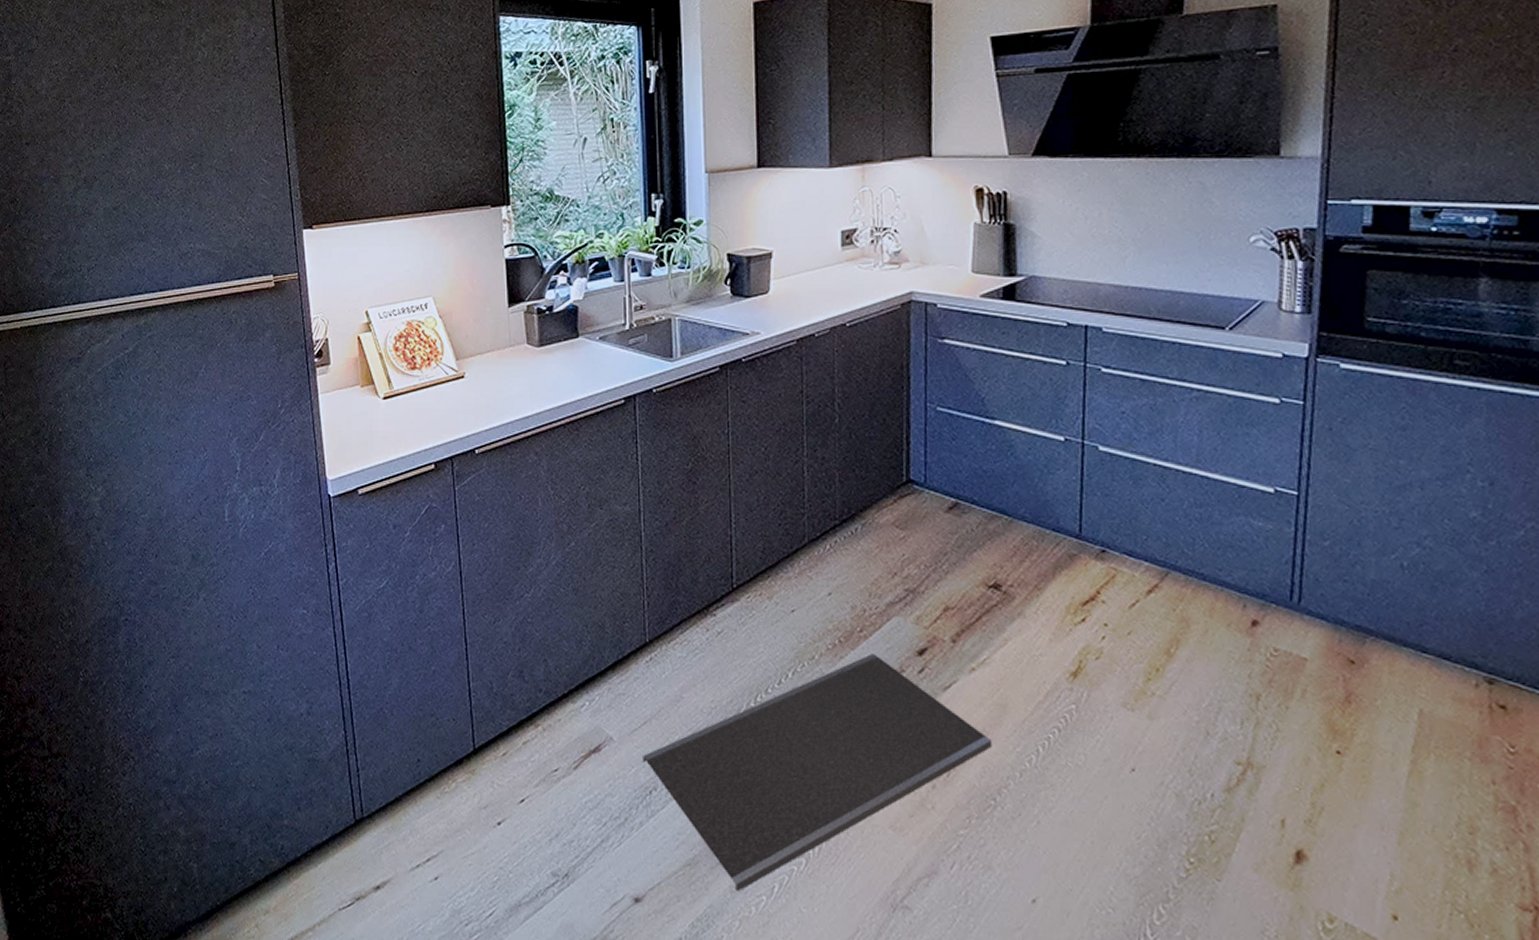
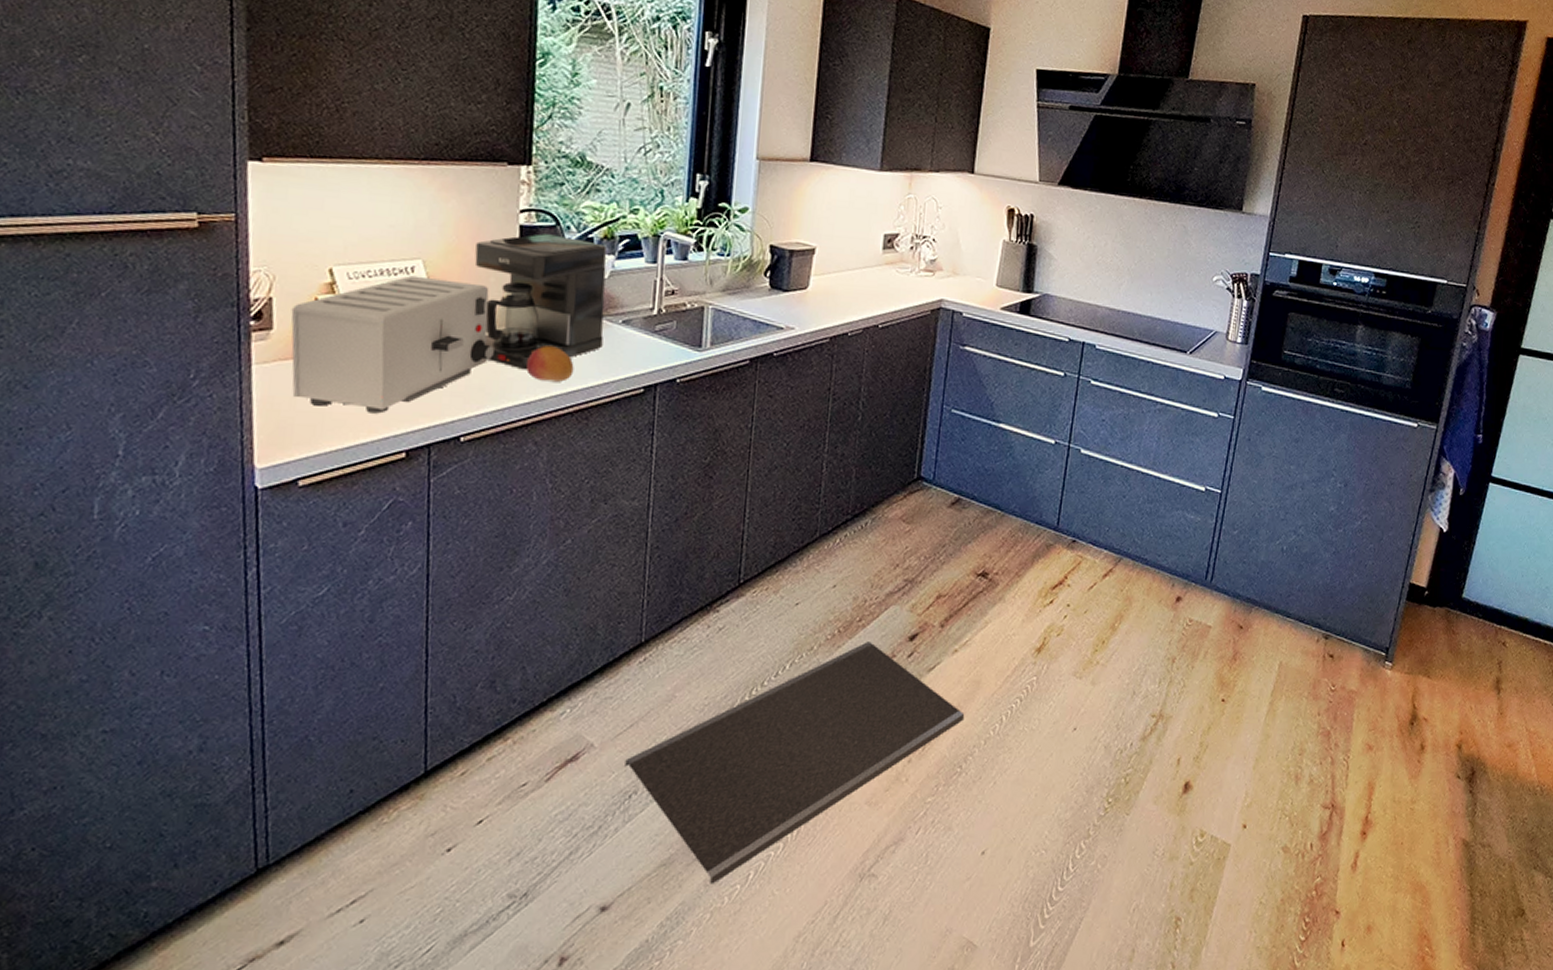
toaster: none [342,311,495,431] -> present [291,275,494,414]
coffee maker: none [473,264,584,388] -> present [474,233,607,370]
fruit: none [521,365,562,397] -> present [525,345,574,382]

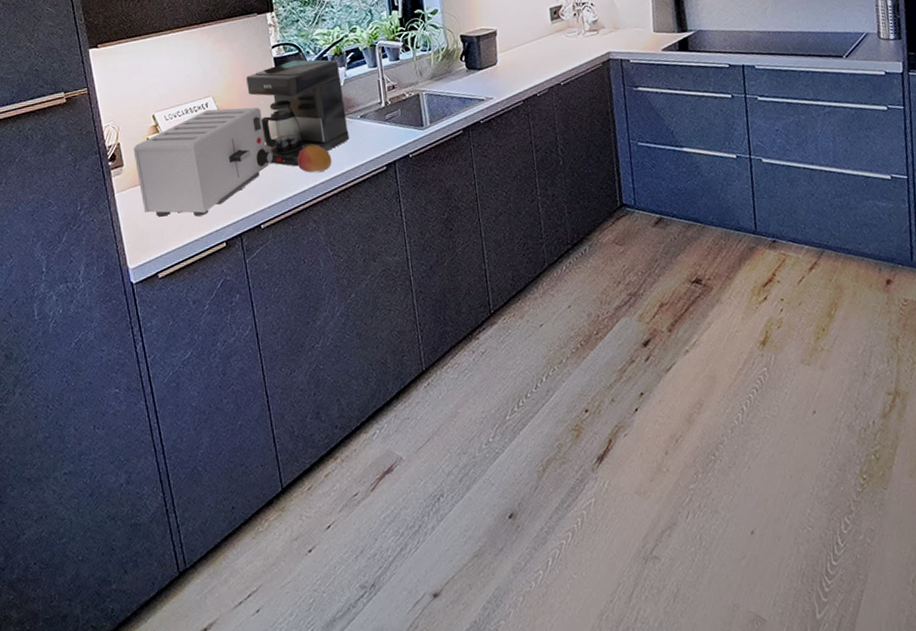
door mat: present [625,642,965,885] -> none [429,351,708,571]

